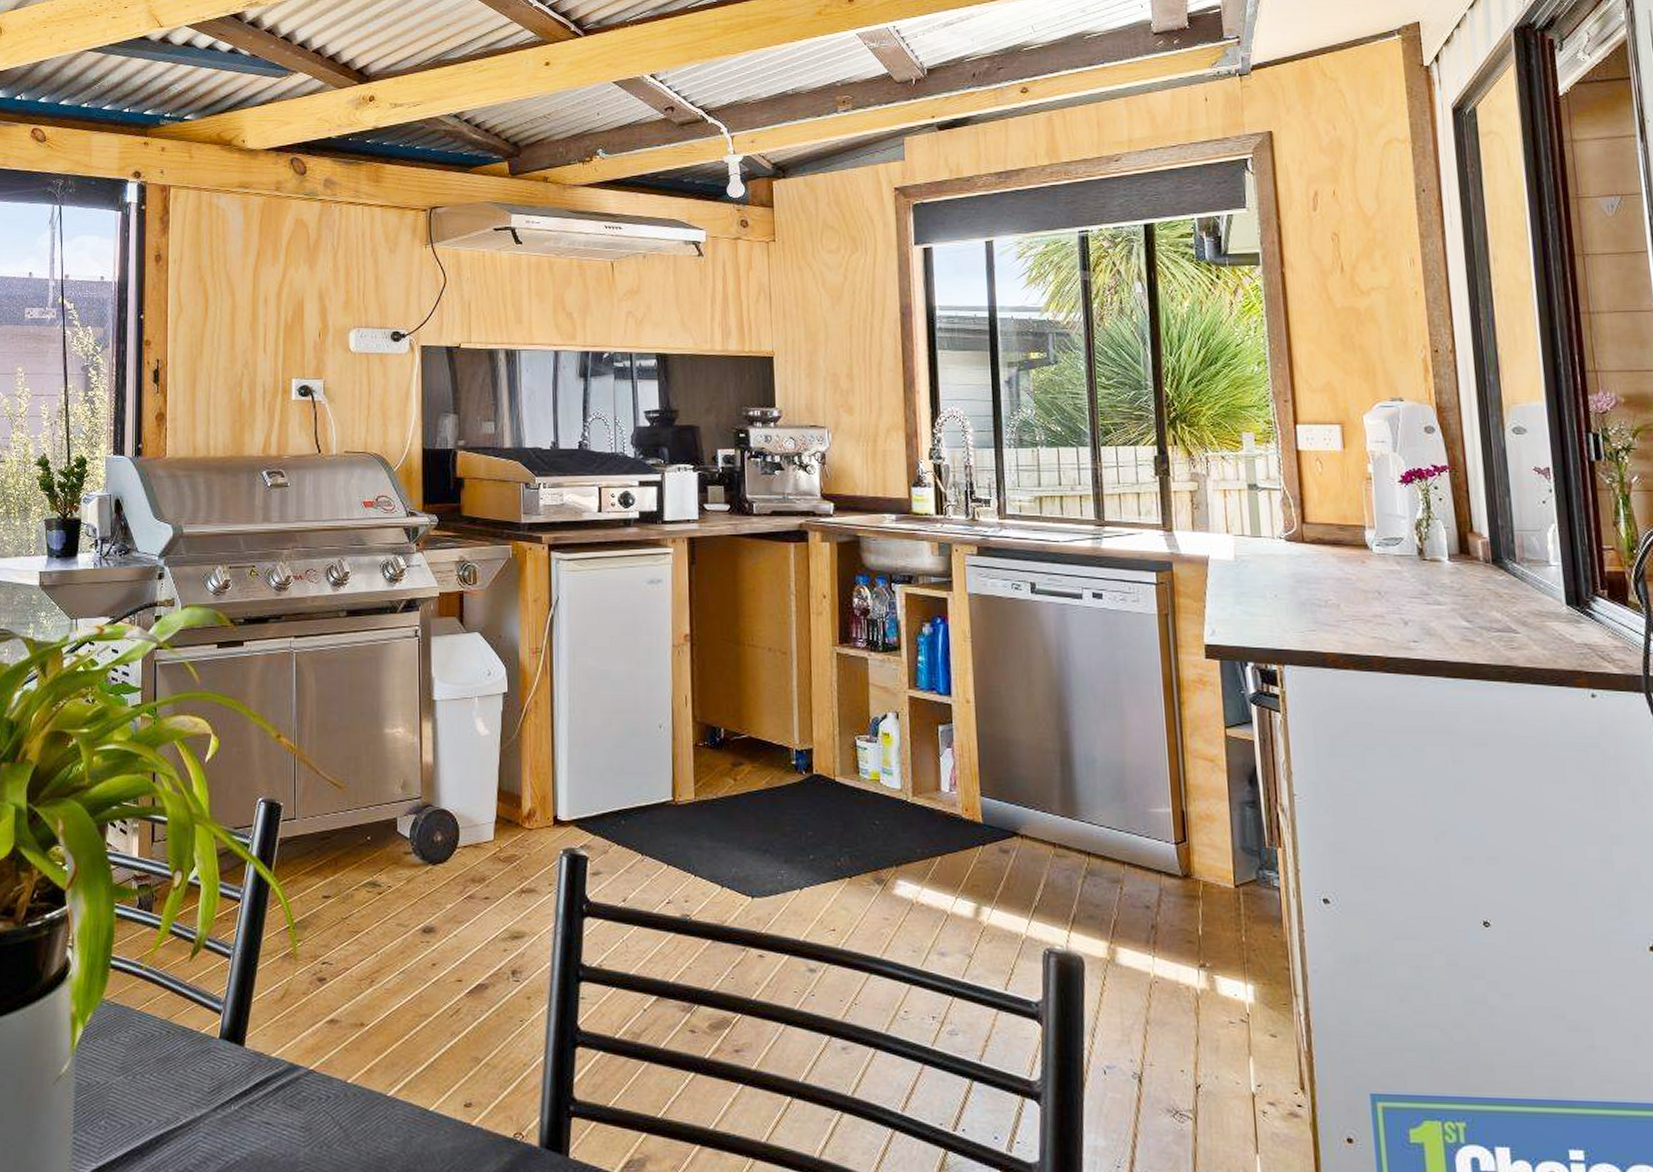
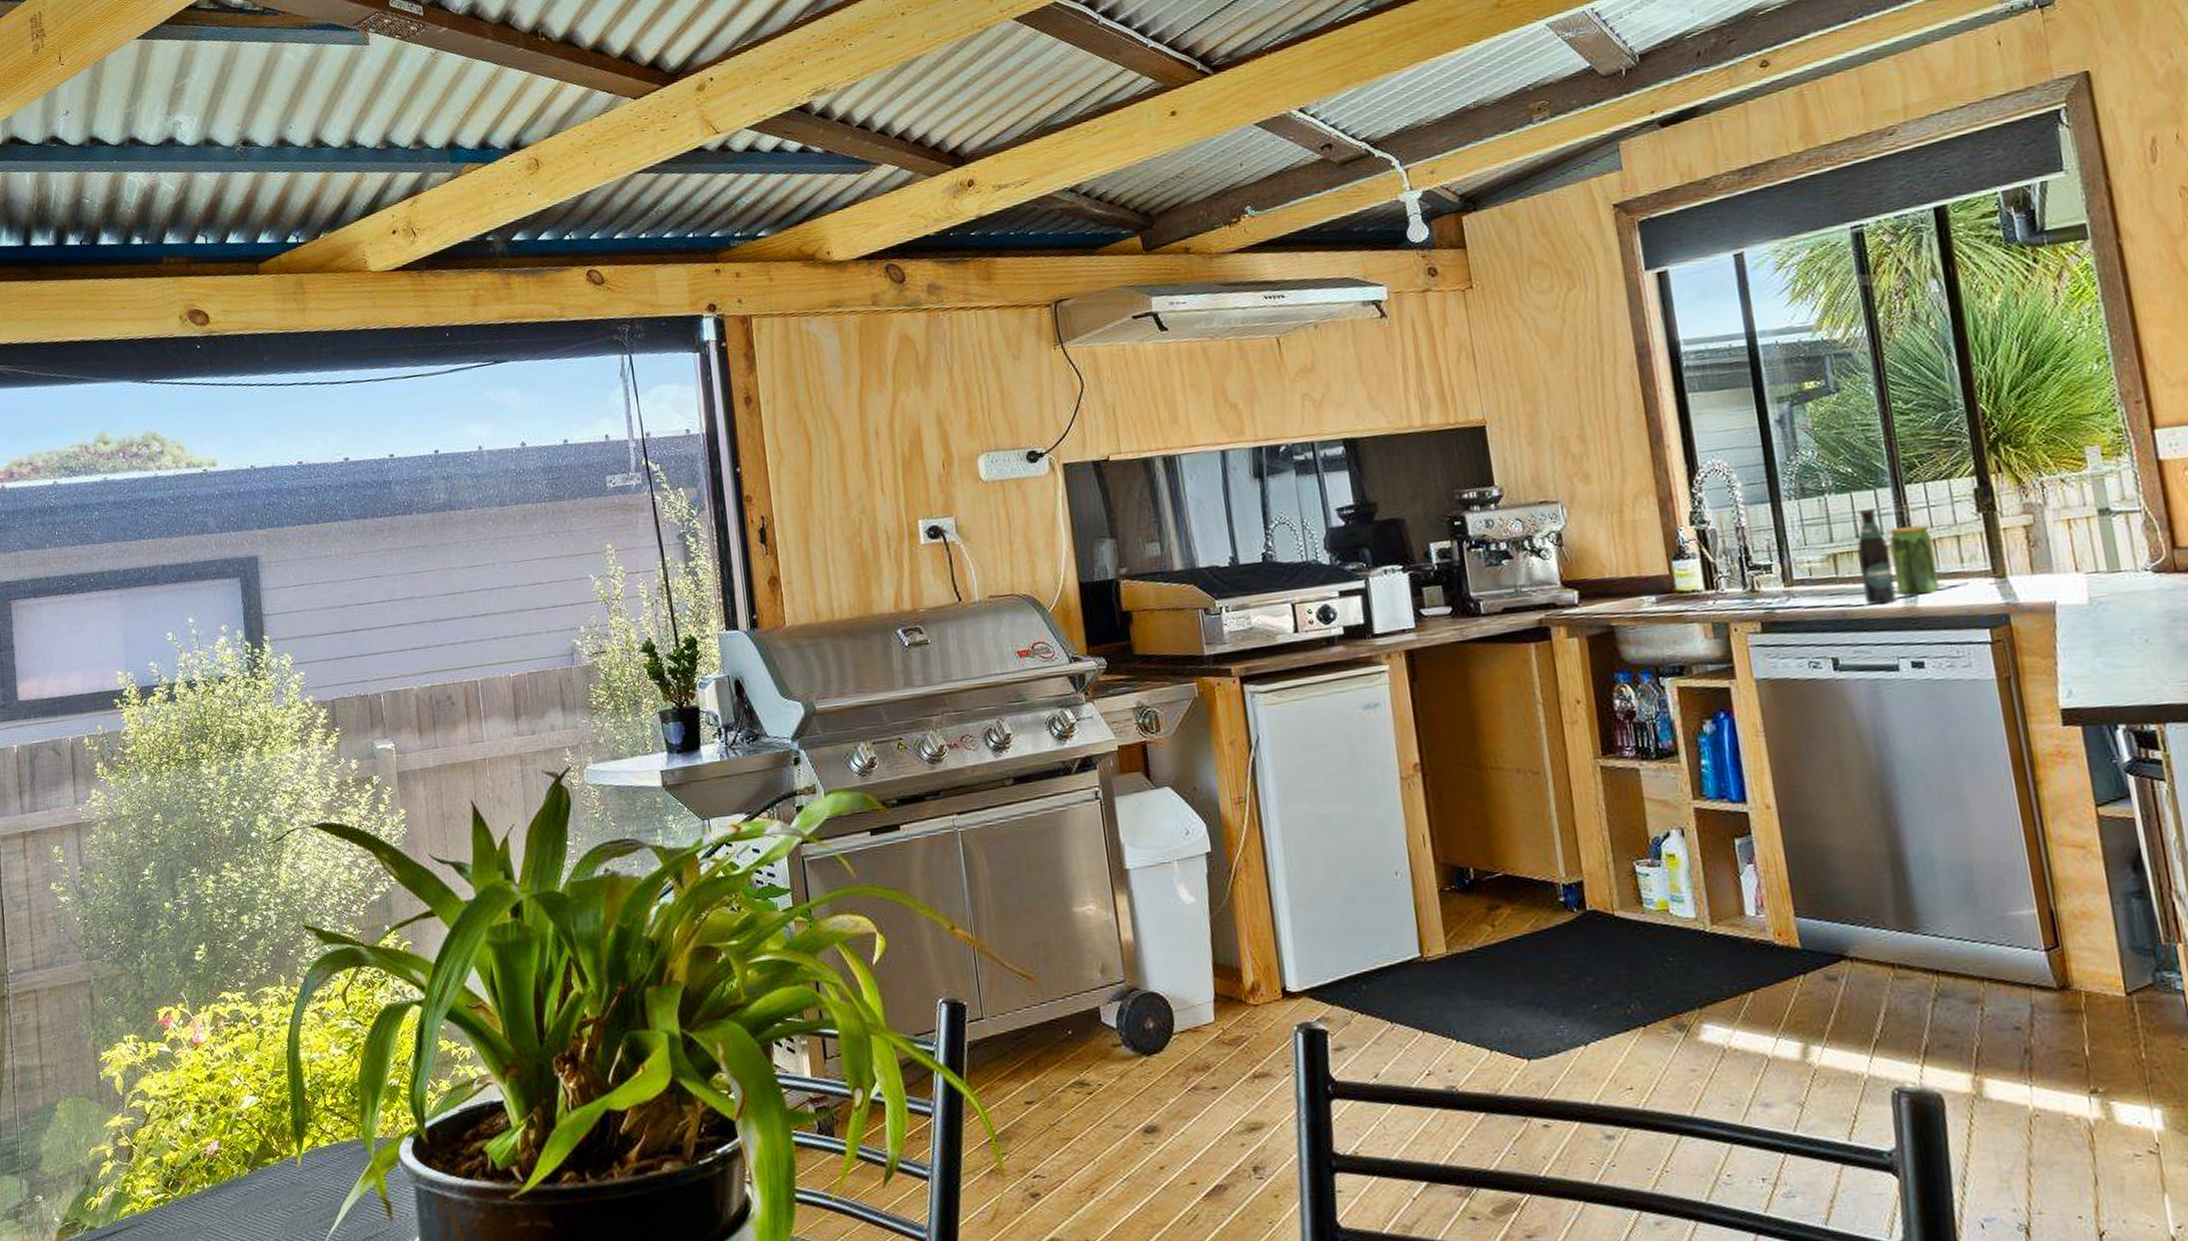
bottle: none [1059,463,1086,542] -> present [1857,509,1897,605]
jar: none [1085,480,1120,538] -> present [1889,525,1940,595]

